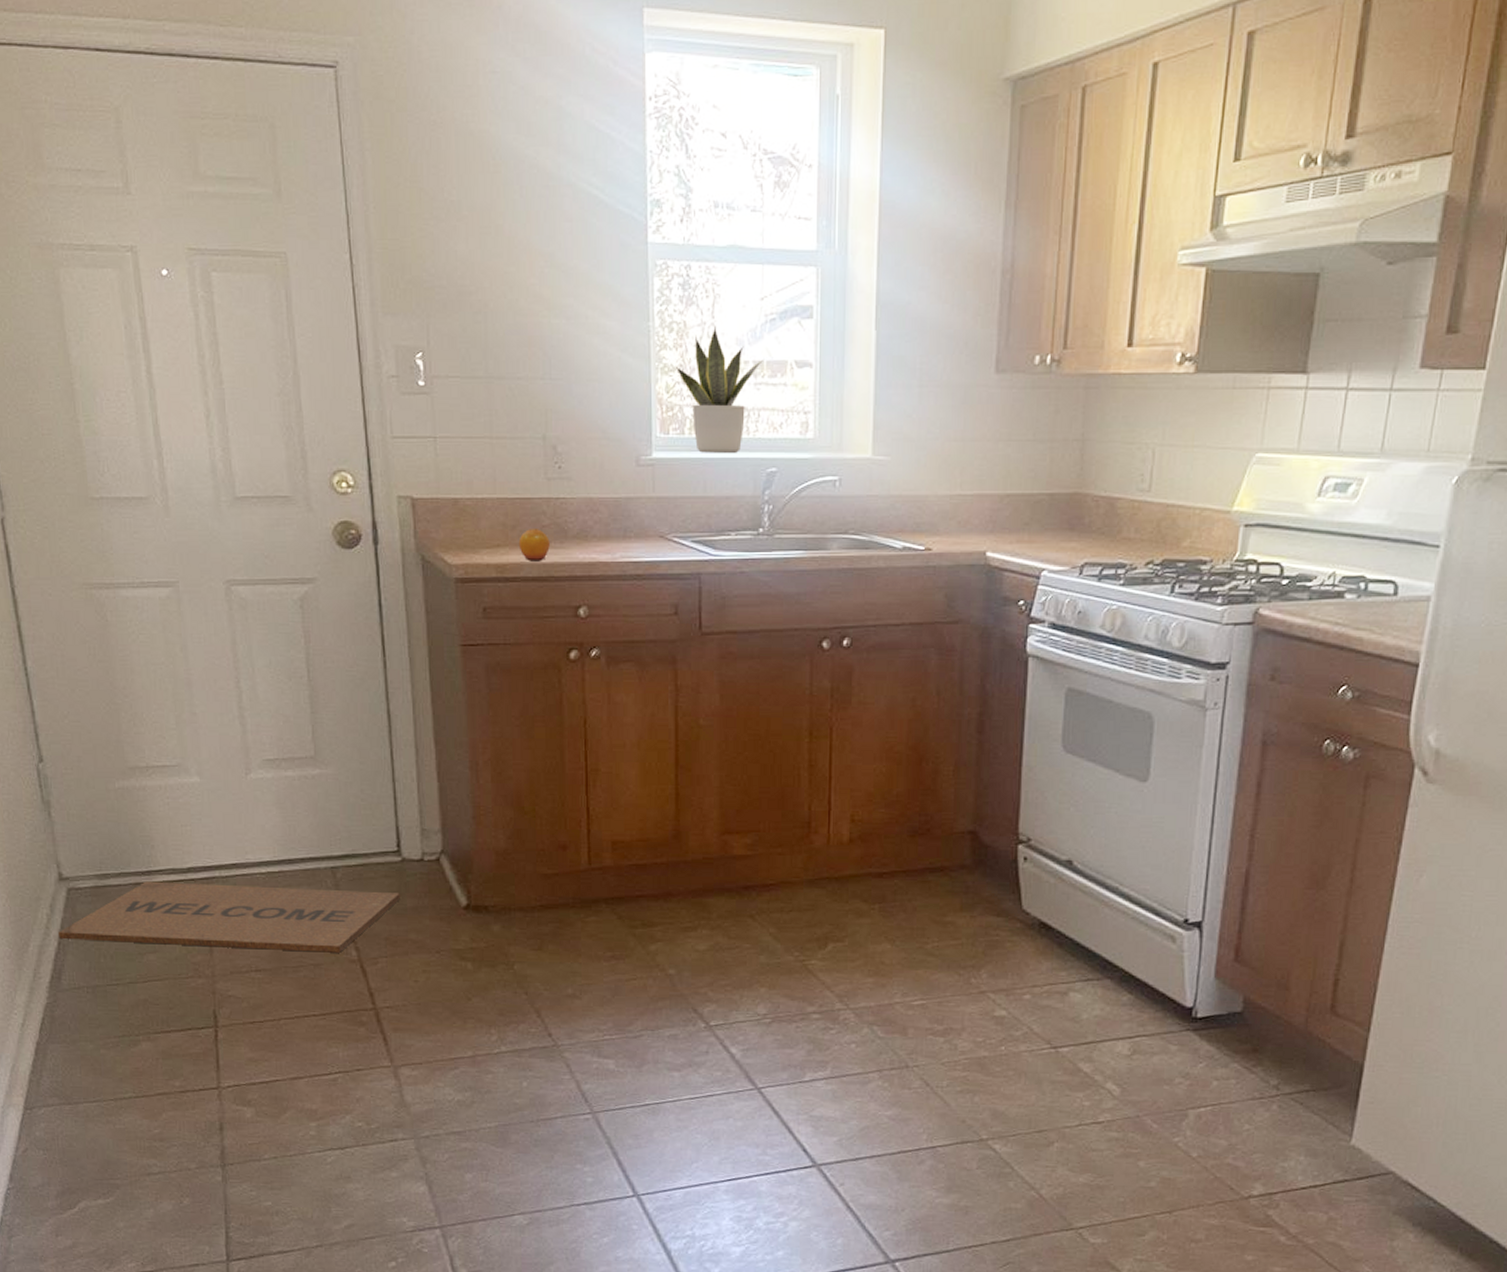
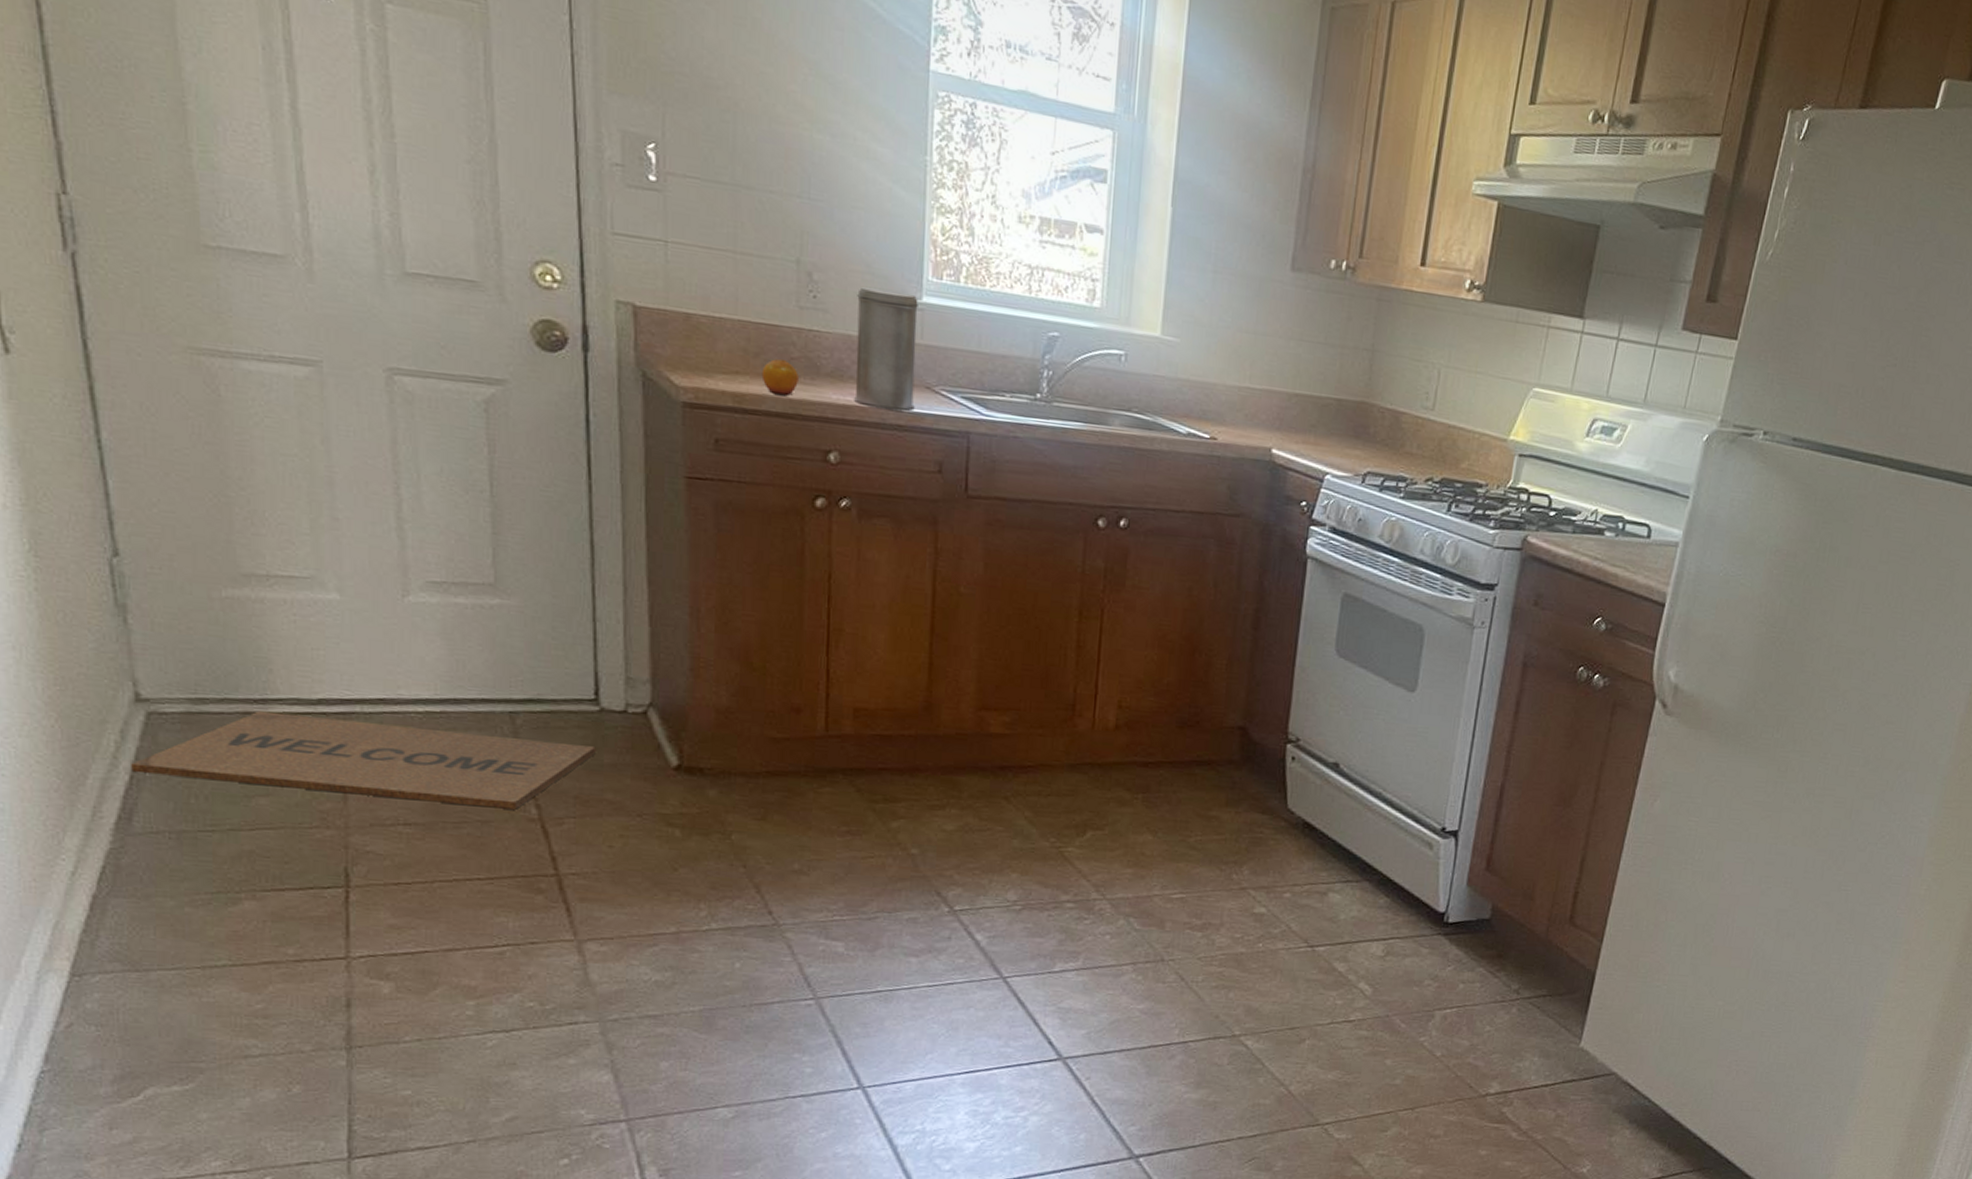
canister: none [596,450,651,563] -> present [854,286,918,412]
potted plant: present [675,325,764,454] -> none [953,172,1052,312]

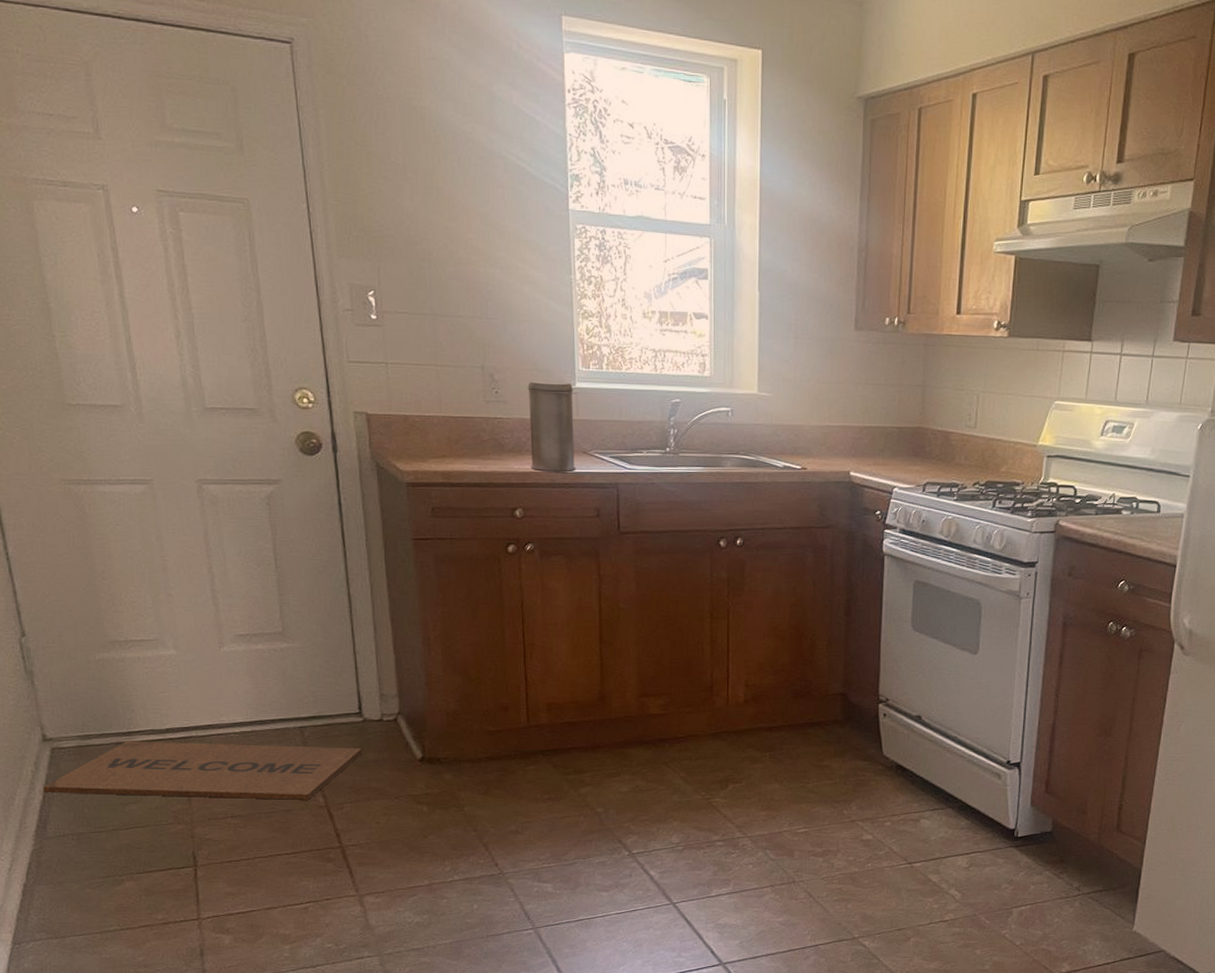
fruit: present [761,358,799,397] -> none [462,442,489,470]

